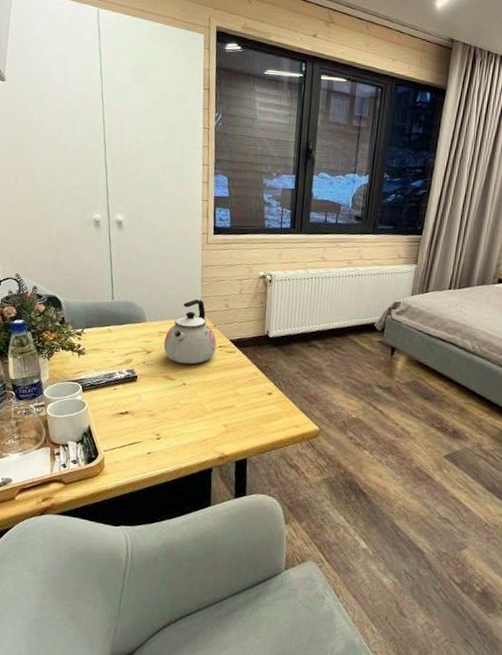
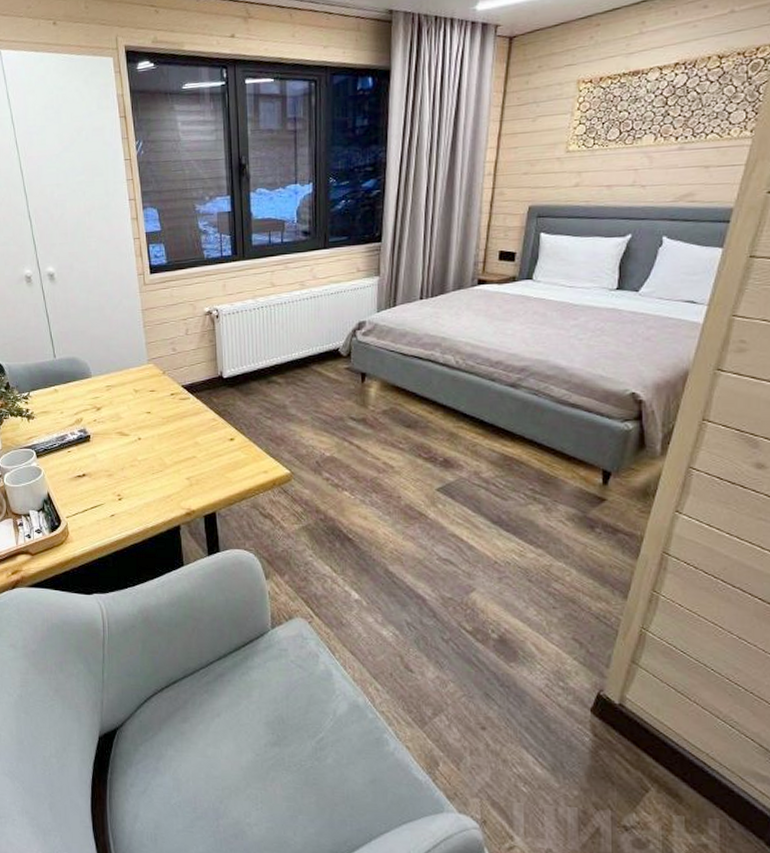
kettle: present [163,299,217,364] -> none [112,346,168,417]

